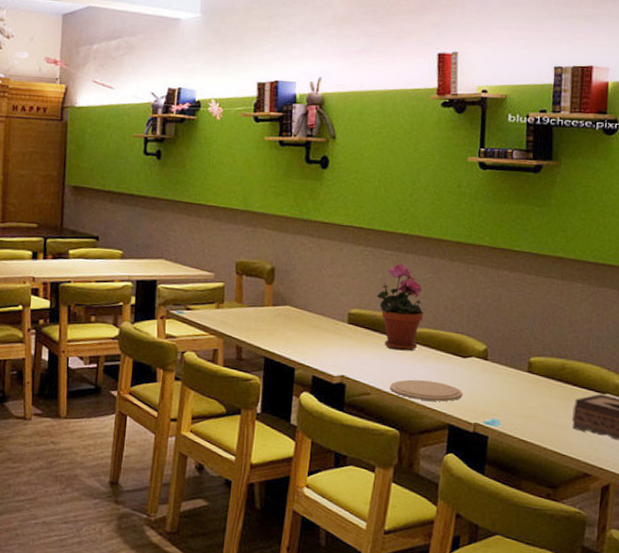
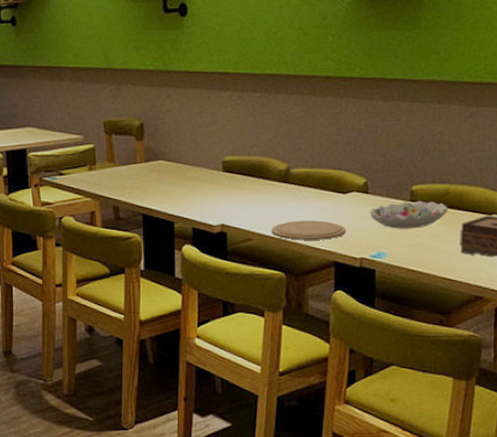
potted plant: present [377,263,424,351] -> none [249,105,300,193]
decorative bowl: none [487,372,564,400] -> present [369,200,448,229]

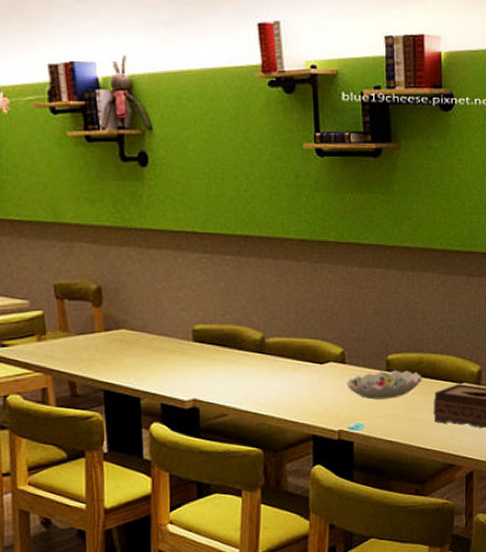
plate: present [272,220,346,240] -> none [247,392,324,414]

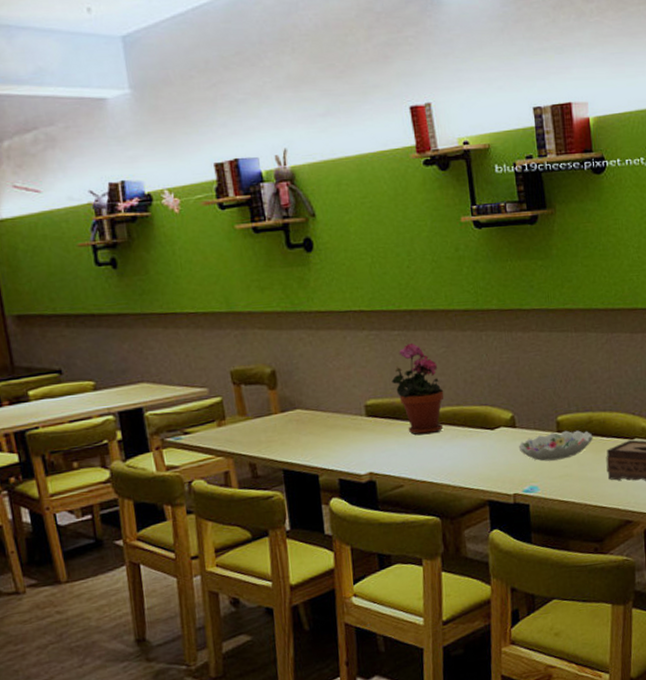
potted plant: none [221,269,275,365] -> present [391,342,444,435]

